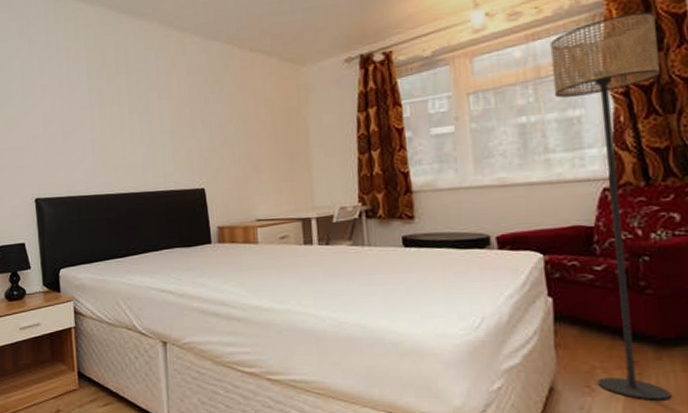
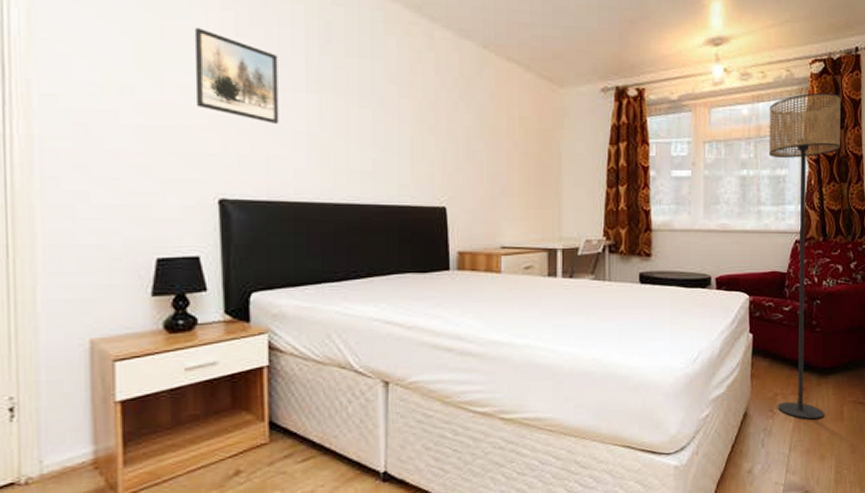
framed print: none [13,73,72,136] -> present [194,28,279,124]

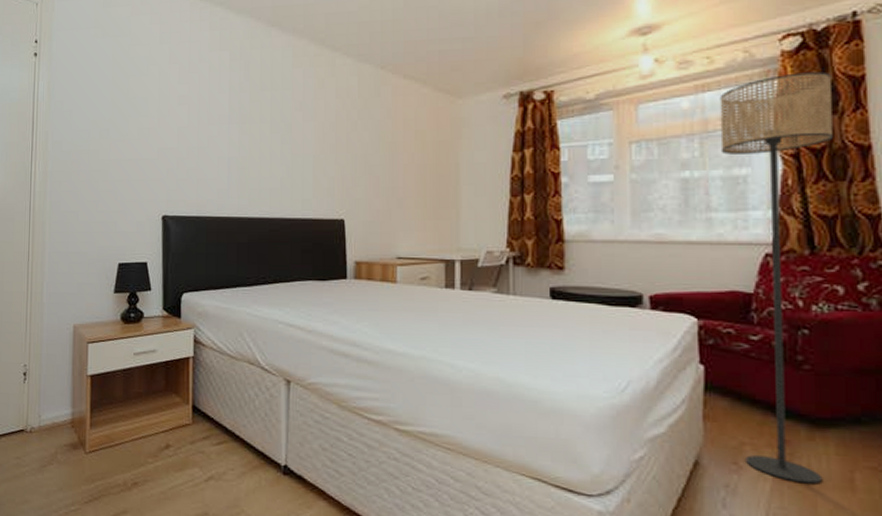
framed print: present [194,28,279,124] -> none [149,81,208,152]

